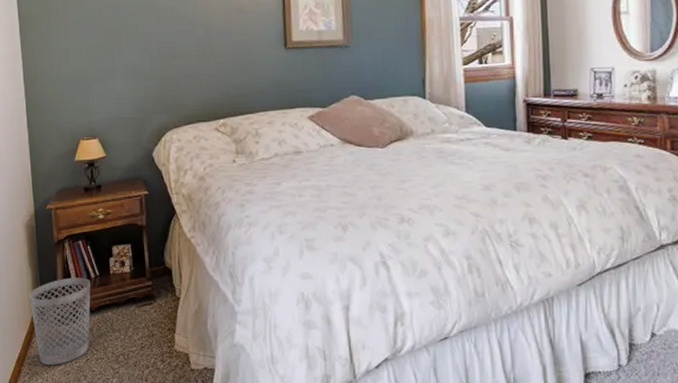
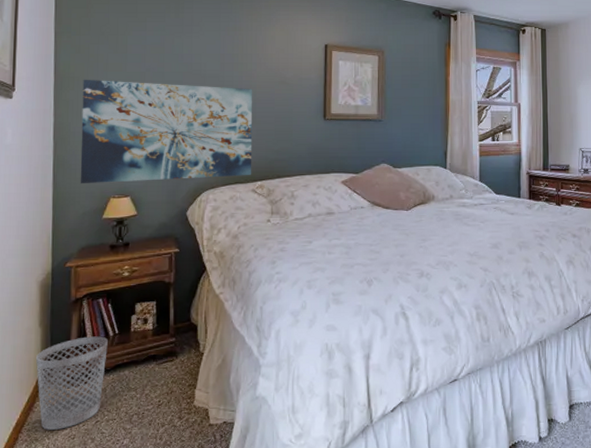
wall art: none [44,18,214,126] -> present [80,79,253,183]

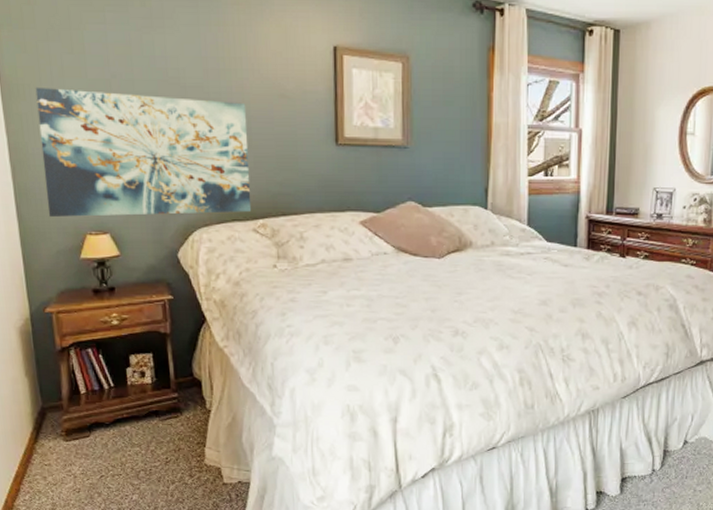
wastebasket: present [36,336,108,430] -> none [27,389,104,483]

